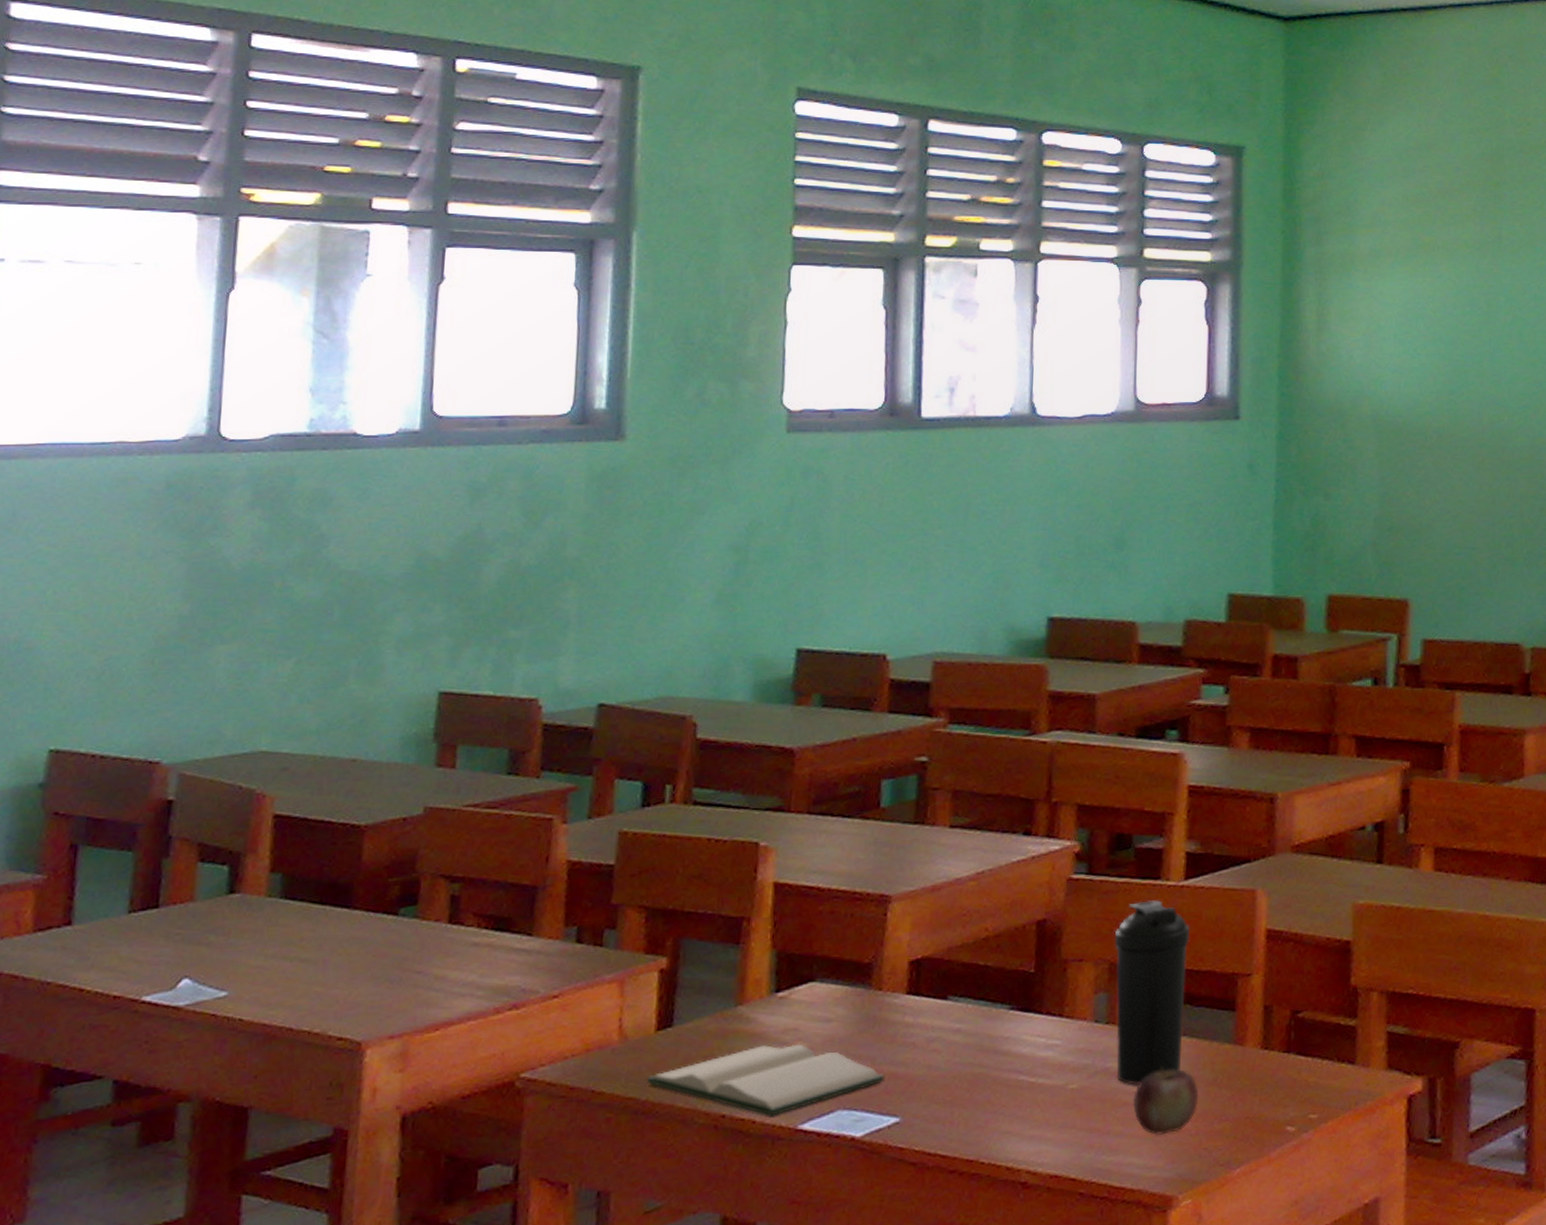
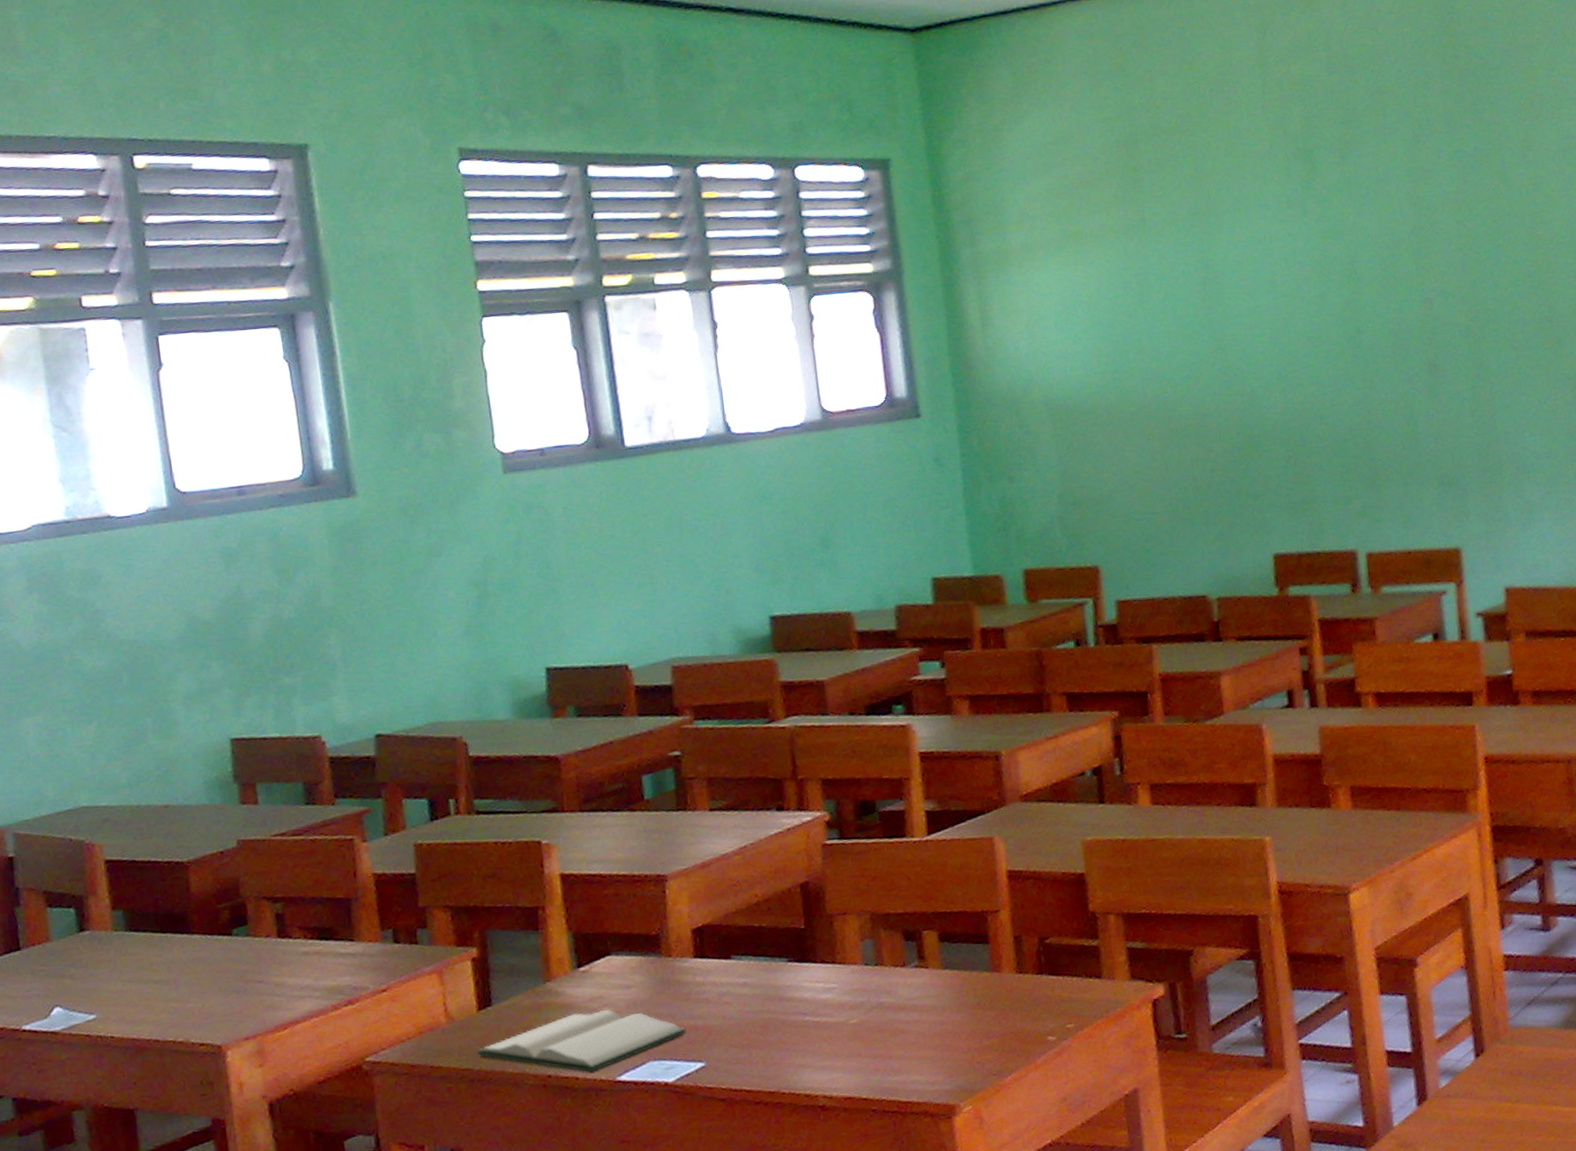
water bottle: present [1115,900,1190,1085] -> none [872,855,948,1015]
apple: present [1133,1065,1199,1135] -> none [908,996,967,1055]

